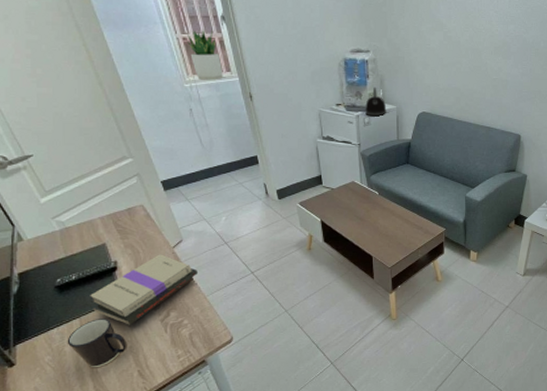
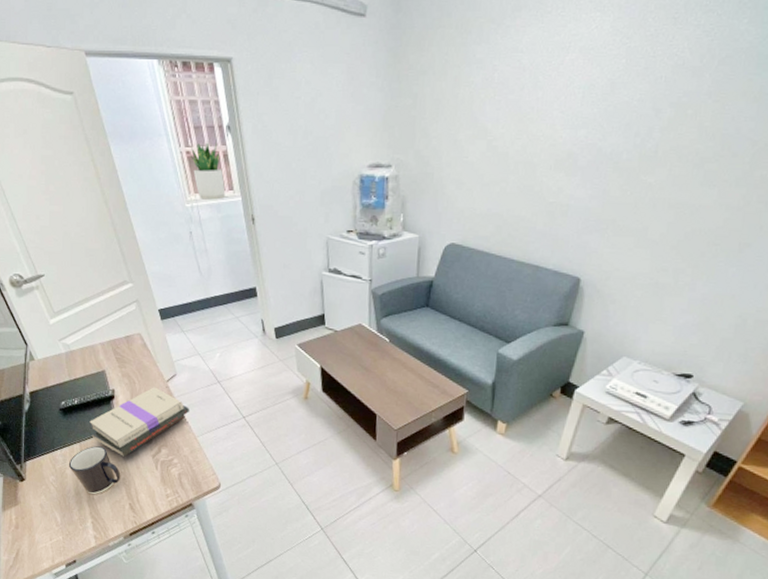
kettle: present [365,87,387,117] -> none [380,210,407,248]

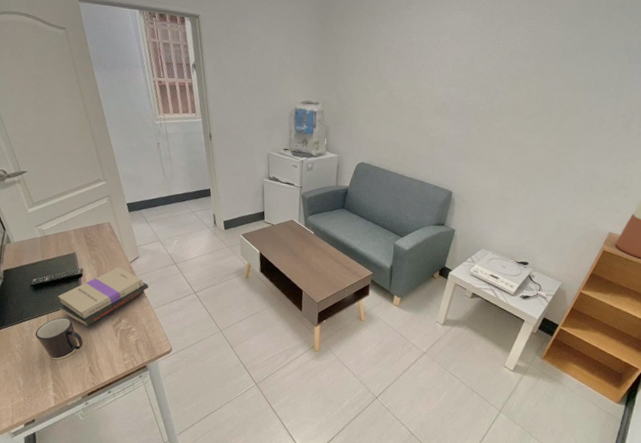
planter: present [190,141,226,200] -> none [161,74,189,120]

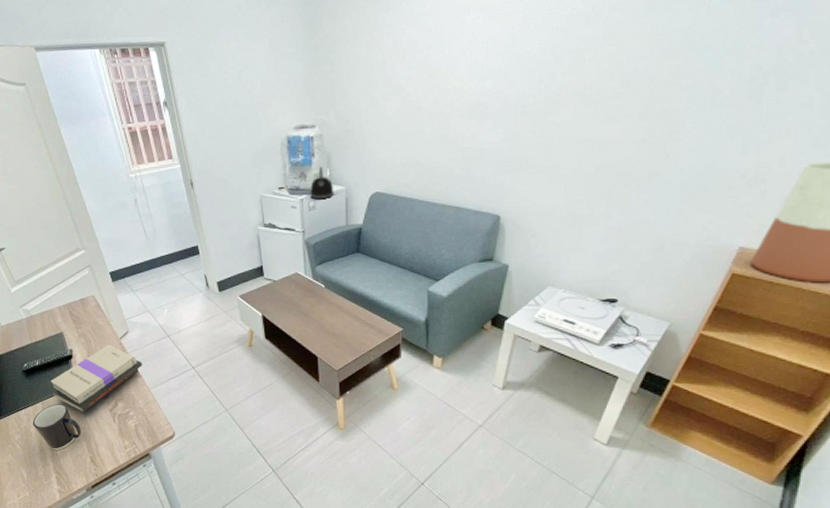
kettle: none [309,136,329,164] -> present [310,166,334,200]

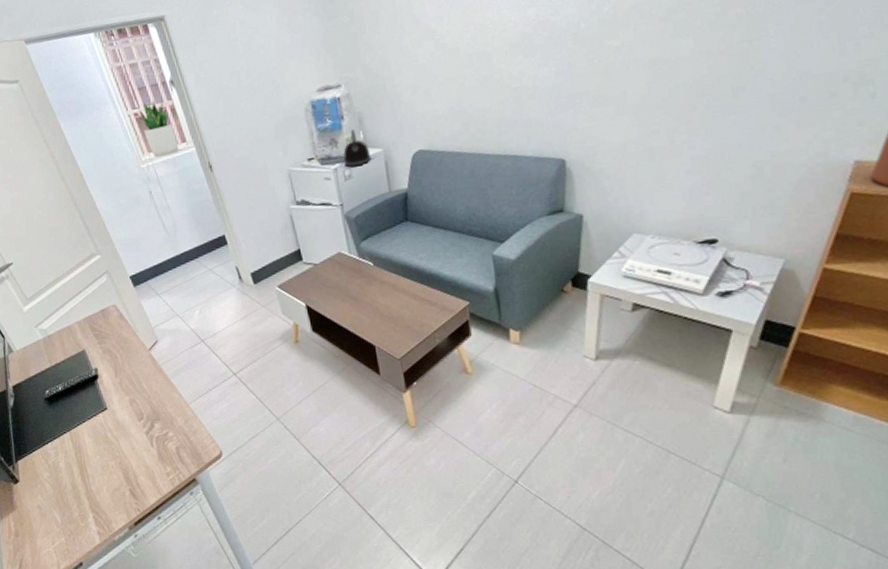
mug: present [32,404,81,451] -> none [61,432,117,486]
books: present [50,344,143,412] -> none [76,358,178,439]
planter: none [131,116,166,169] -> present [138,97,179,158]

